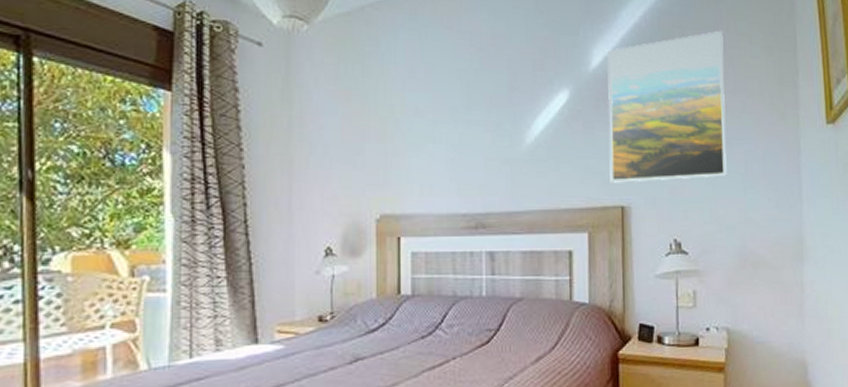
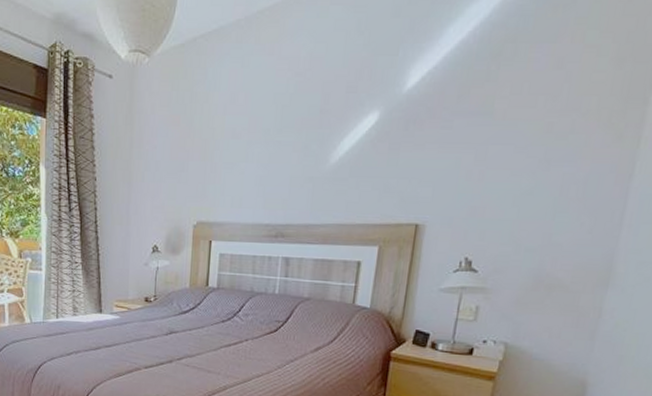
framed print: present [607,30,727,183] -> none [408,42,565,202]

